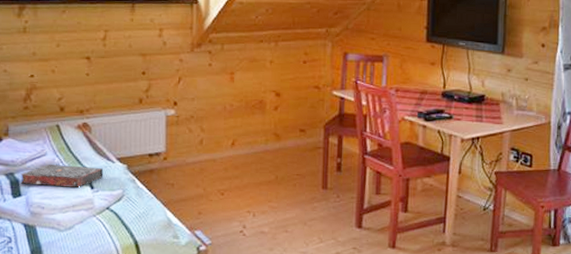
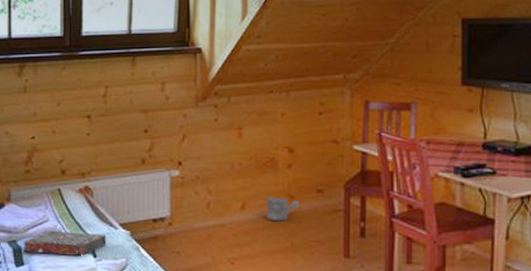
watering can: none [253,135,284,157] -> present [265,197,299,222]

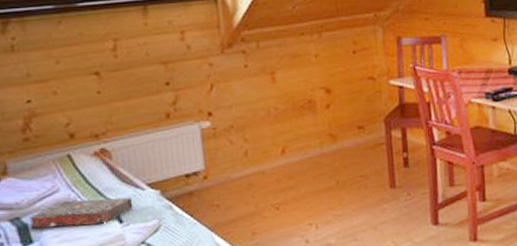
watering can: present [265,197,299,222] -> none [306,137,341,162]

